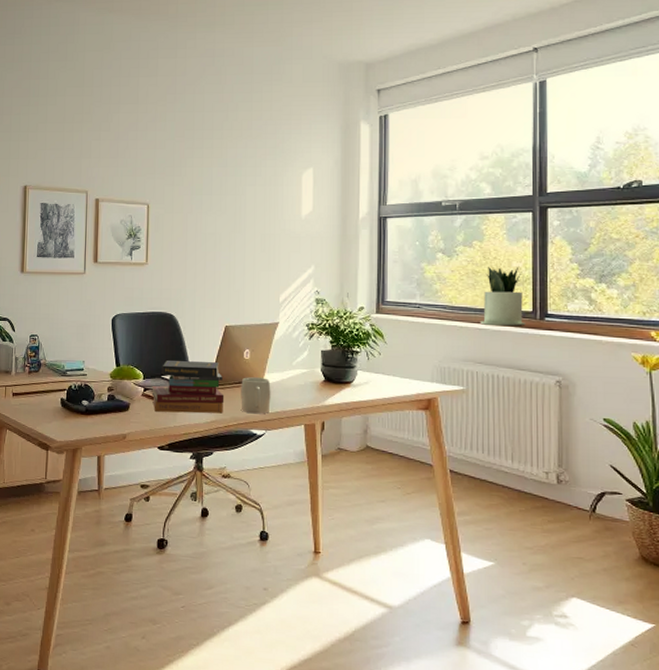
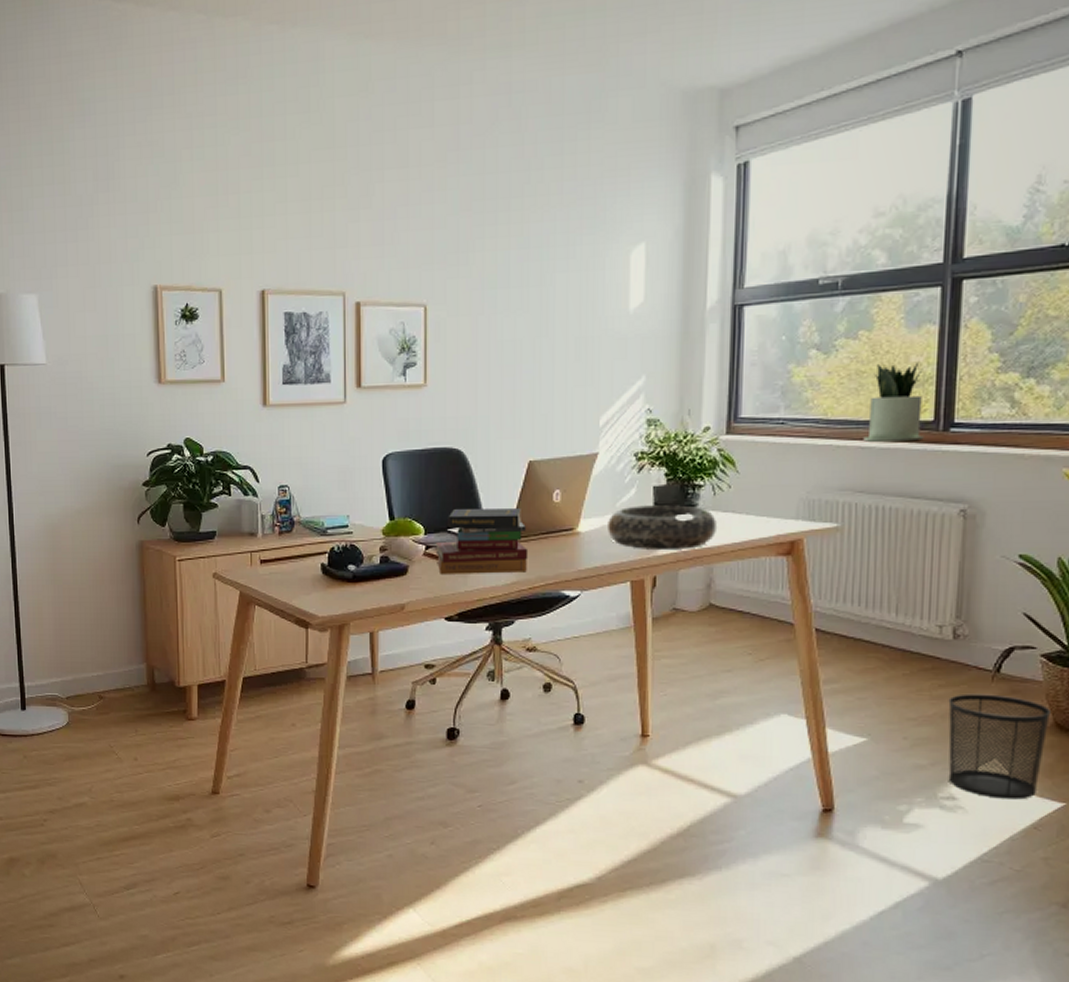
mug: present [241,377,271,414] -> none [549,525,588,571]
decorative bowl: none [286,365,372,401] -> present [608,505,718,549]
waste bin: none [556,529,637,620] -> present [948,693,1050,800]

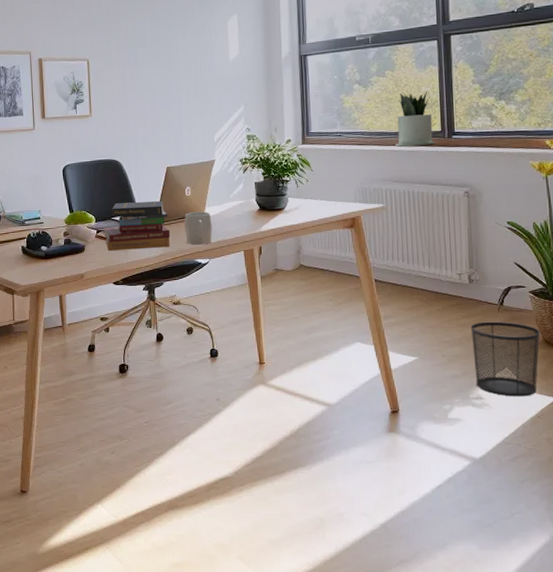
mug: none [549,525,588,571] -> present [184,211,213,245]
decorative bowl: present [608,505,718,549] -> none [225,195,302,227]

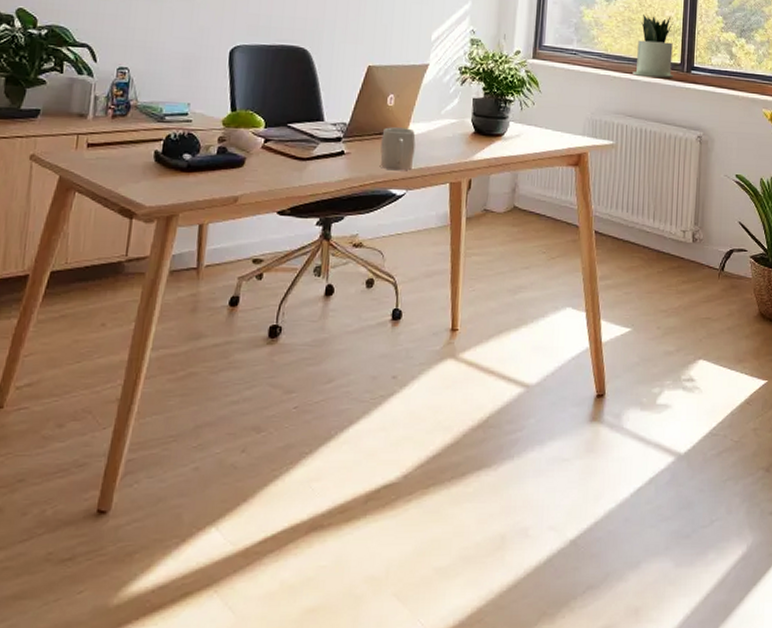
books: present [104,201,171,251] -> none [274,105,362,170]
waste bin: present [470,321,540,397] -> none [688,288,757,379]

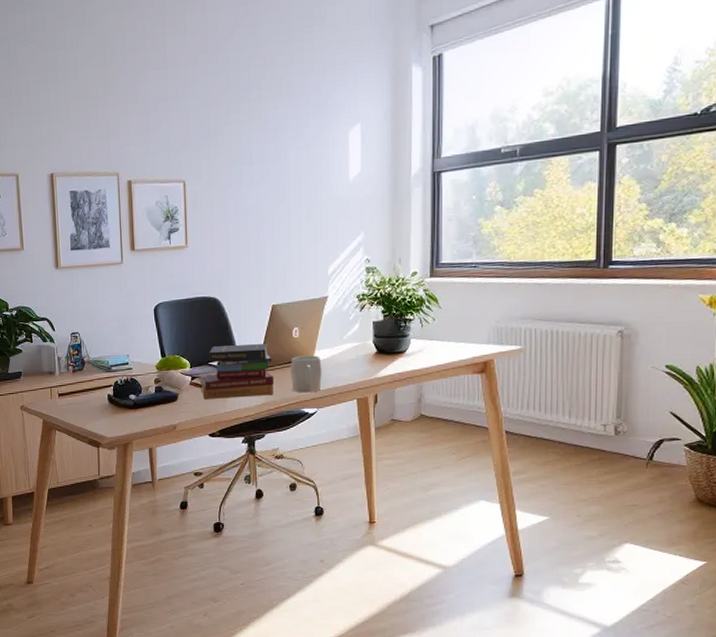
books: none [274,105,362,170] -> present [199,344,275,399]
planter: present [632,15,674,79] -> none [540,213,588,280]

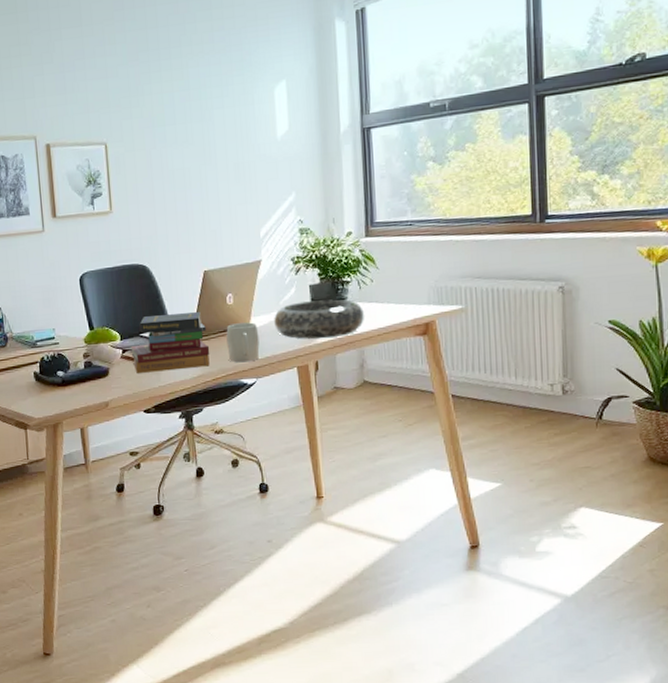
decorative bowl: none [337,336,426,373] -> present [274,299,365,339]

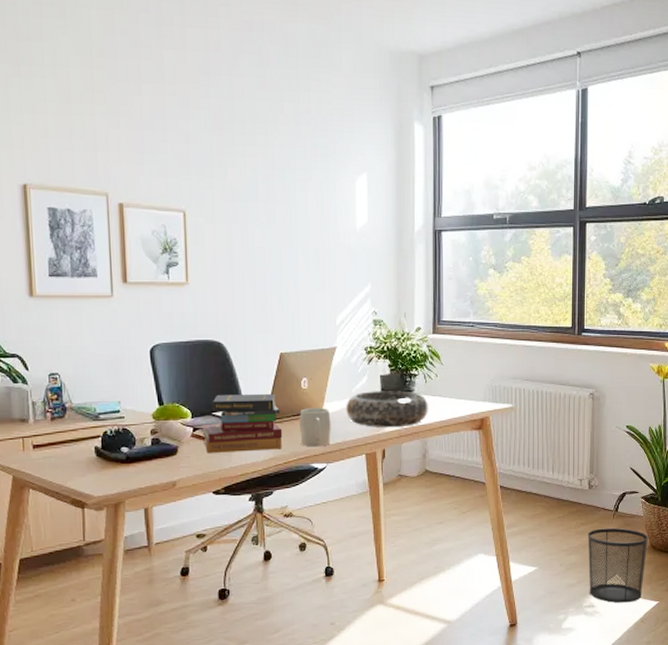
waste bin: none [563,437,645,524] -> present [587,527,648,603]

